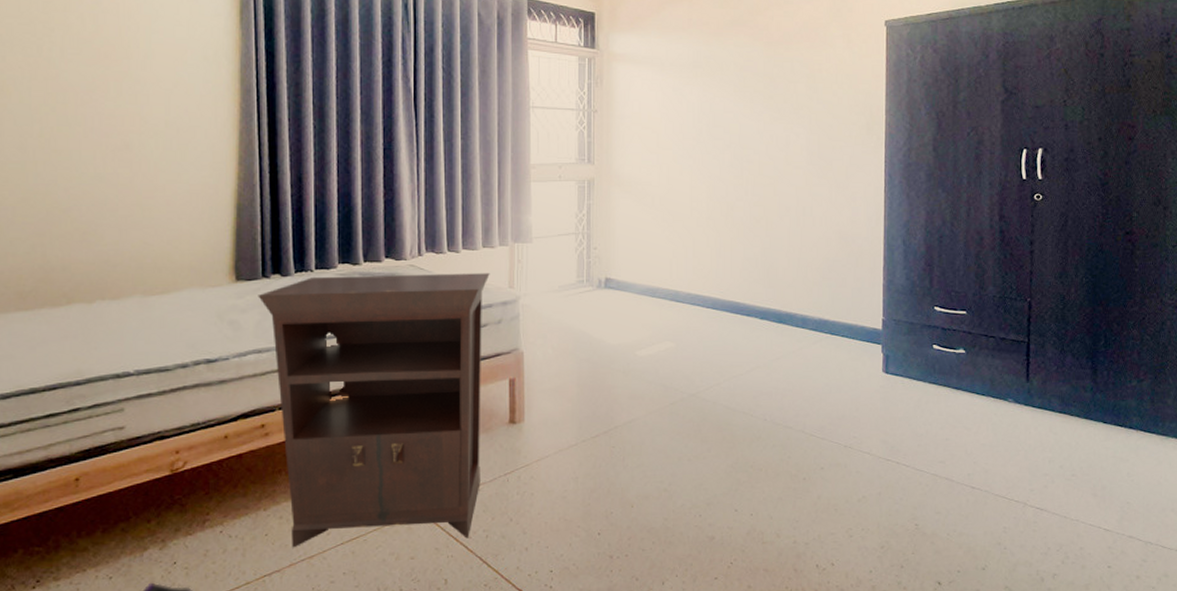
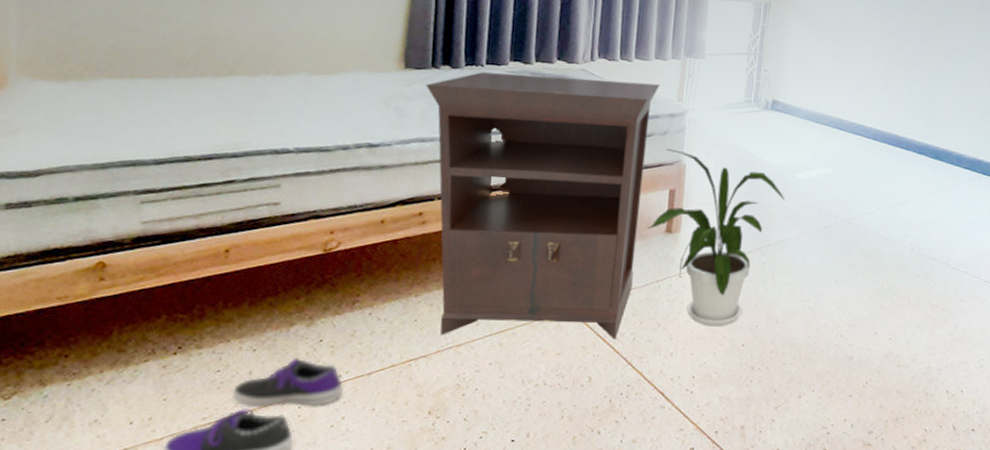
house plant: none [491,338,628,517] -> present [648,149,785,327]

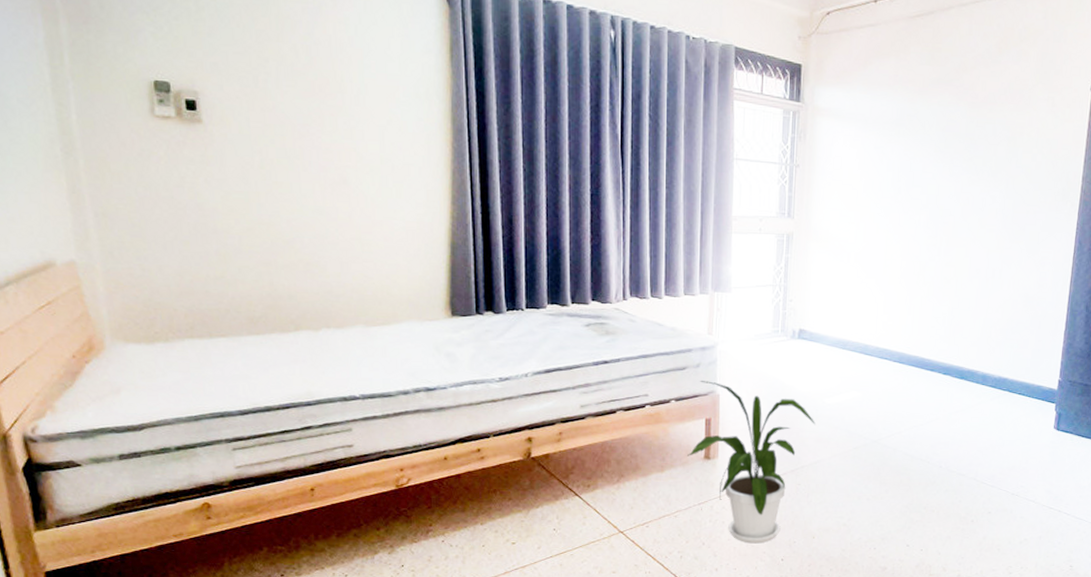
nightstand: present [426,72,660,340] -> none [472,316,690,558]

